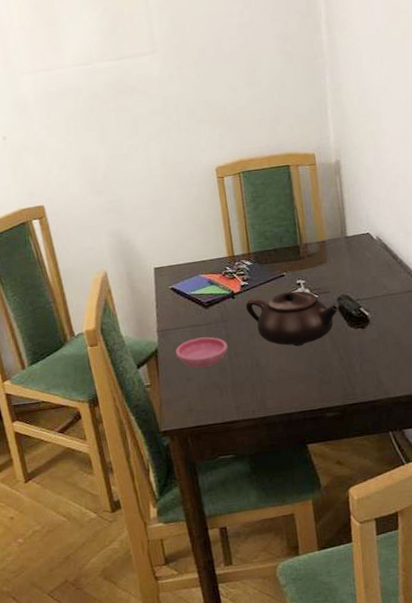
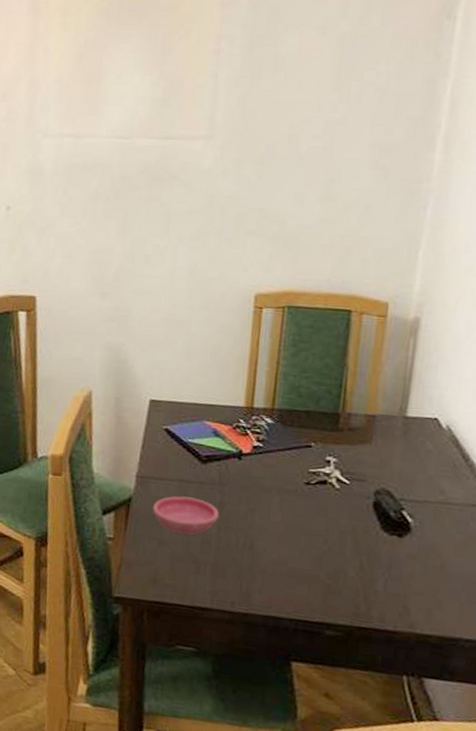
teapot: present [245,290,339,347] -> none [252,465,374,539]

